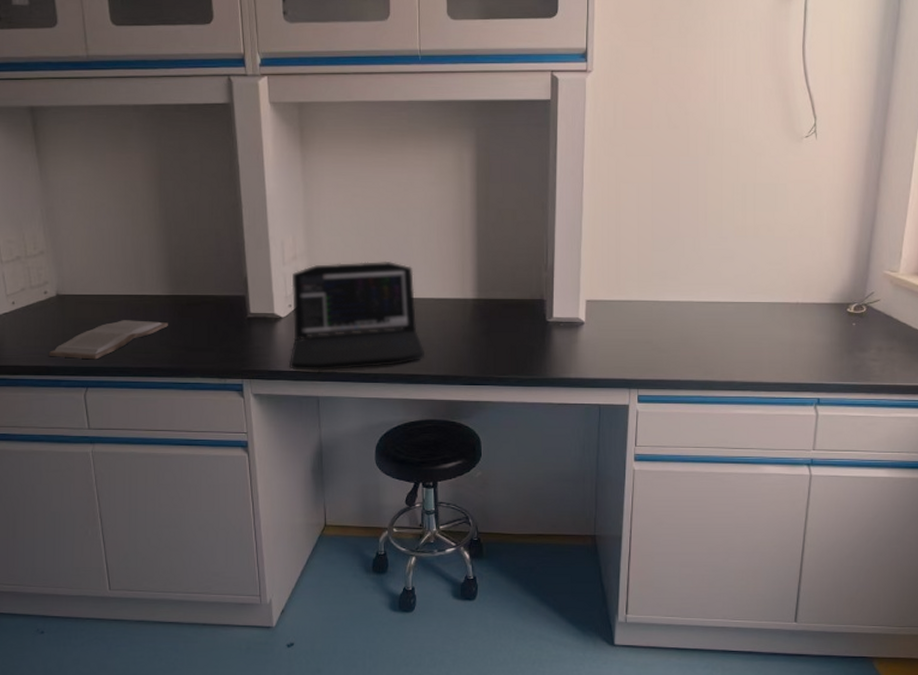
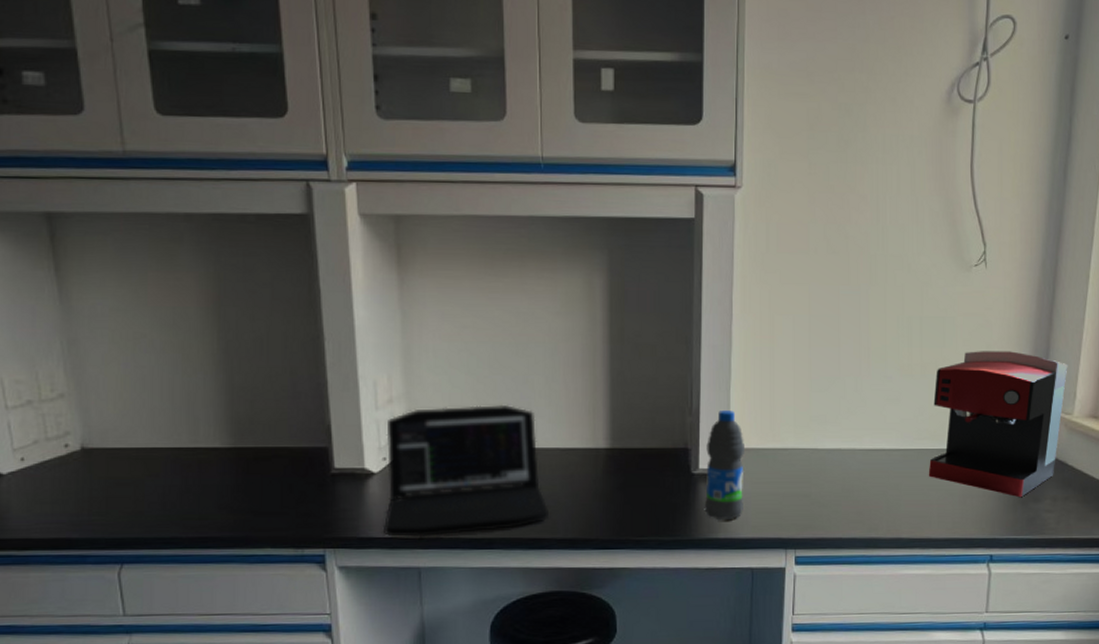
book: present [49,320,168,360] -> none [71,479,229,529]
water bottle: none [557,267,594,363] -> present [704,411,746,521]
coffee maker: none [760,214,894,347] -> present [928,351,1068,498]

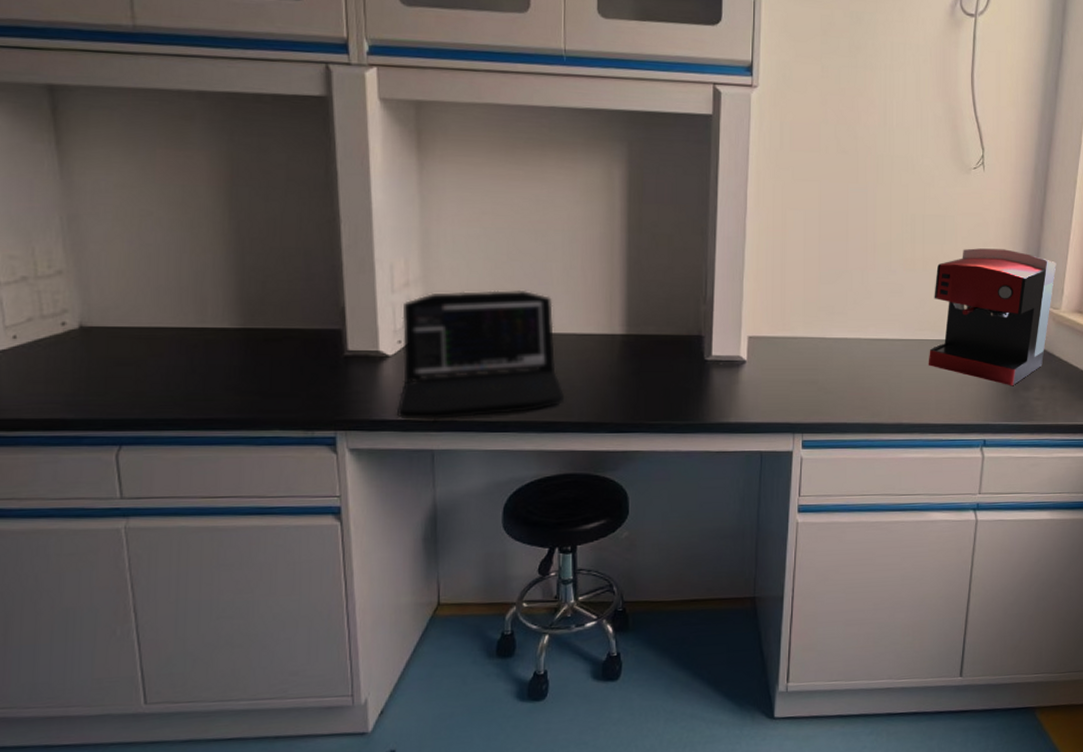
water bottle: present [704,411,746,521] -> none [716,300,757,406]

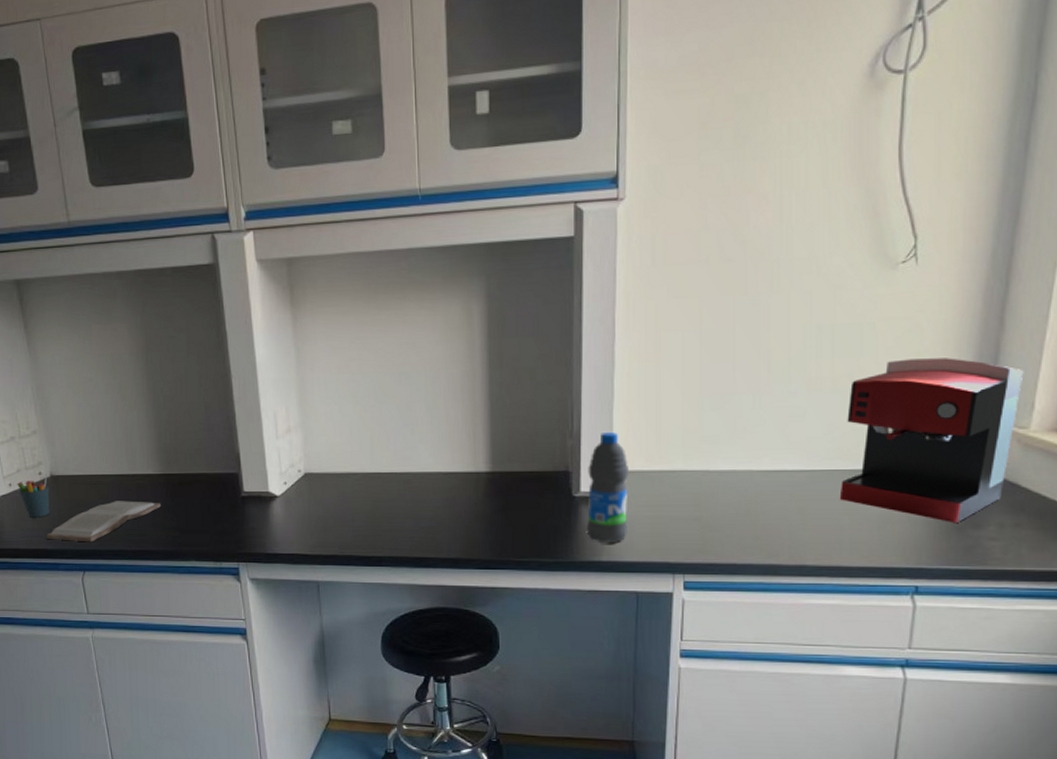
pen holder: none [26,322,76,379] -> present [17,472,50,518]
book: none [66,359,237,410] -> present [46,501,161,542]
laptop: present [396,289,564,421] -> none [285,431,433,555]
water bottle: none [716,300,757,406] -> present [586,432,630,544]

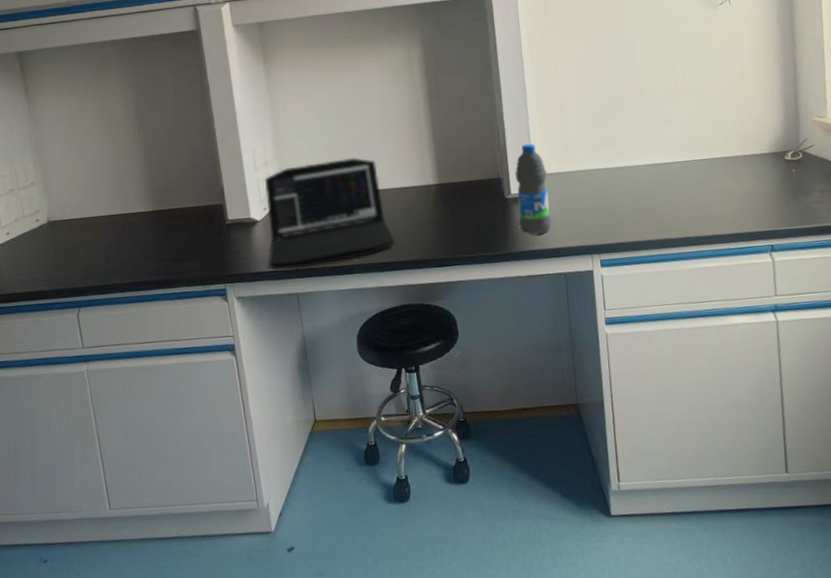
pen holder: present [17,472,50,518] -> none [15,218,47,263]
book: present [46,501,161,542] -> none [43,236,153,281]
laptop: none [285,431,433,555] -> present [265,157,395,271]
coffee maker: present [839,358,1024,524] -> none [700,70,818,193]

